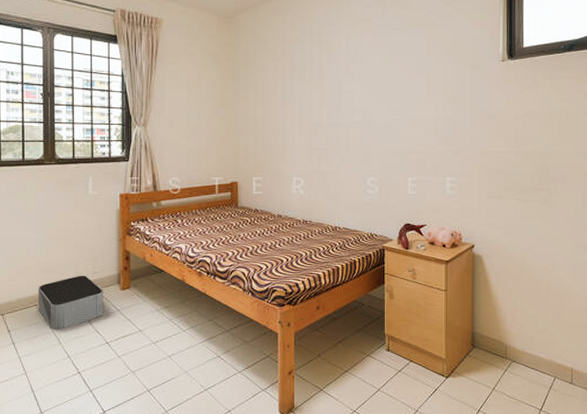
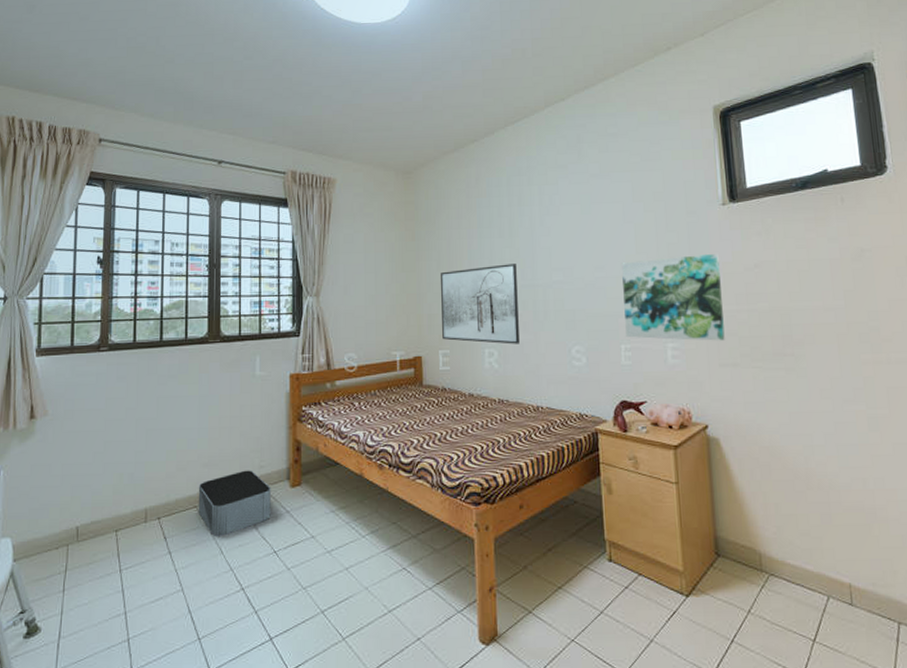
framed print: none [256,104,323,174] -> present [441,264,520,344]
wall art: none [413,102,495,177] -> present [622,253,725,341]

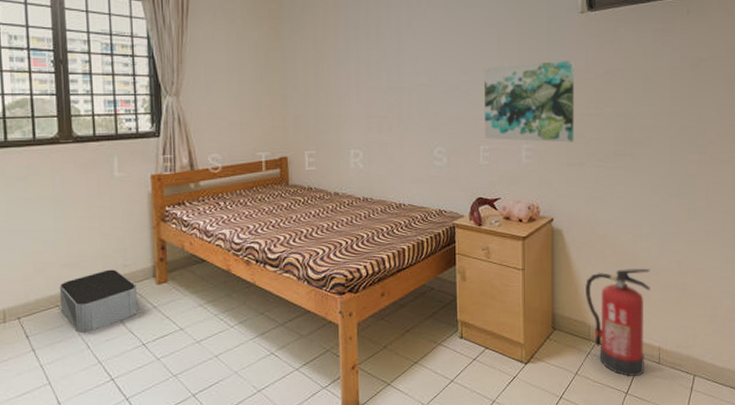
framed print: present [441,264,520,344] -> none [307,66,384,145]
fire extinguisher: none [750,486,834,619] -> present [584,268,651,377]

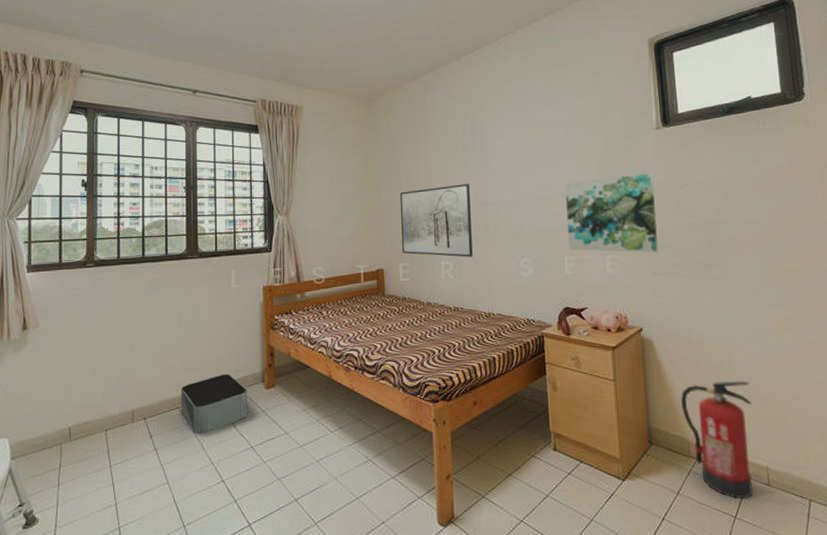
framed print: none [307,66,384,145] -> present [400,184,473,257]

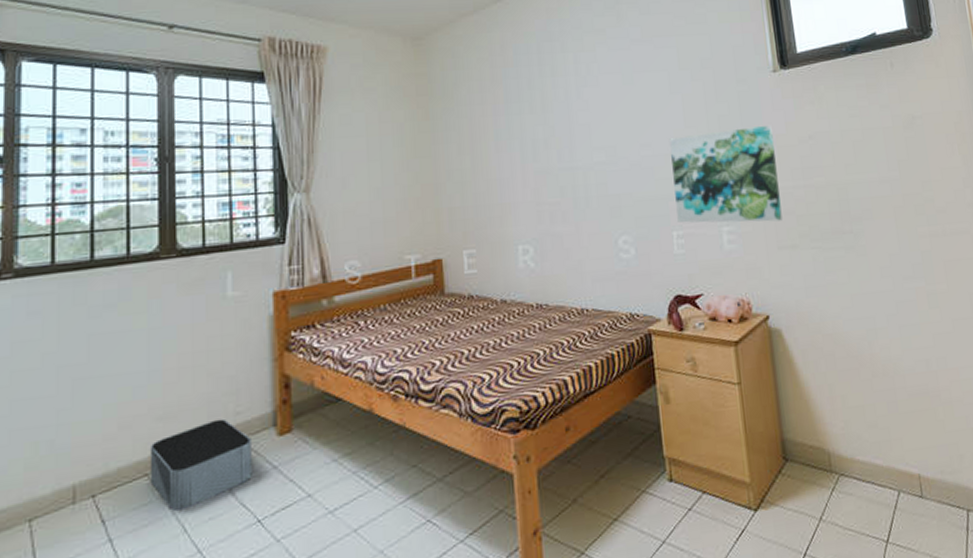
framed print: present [400,184,473,257] -> none [462,144,559,239]
fire extinguisher: present [680,381,753,498] -> none [816,371,905,518]

